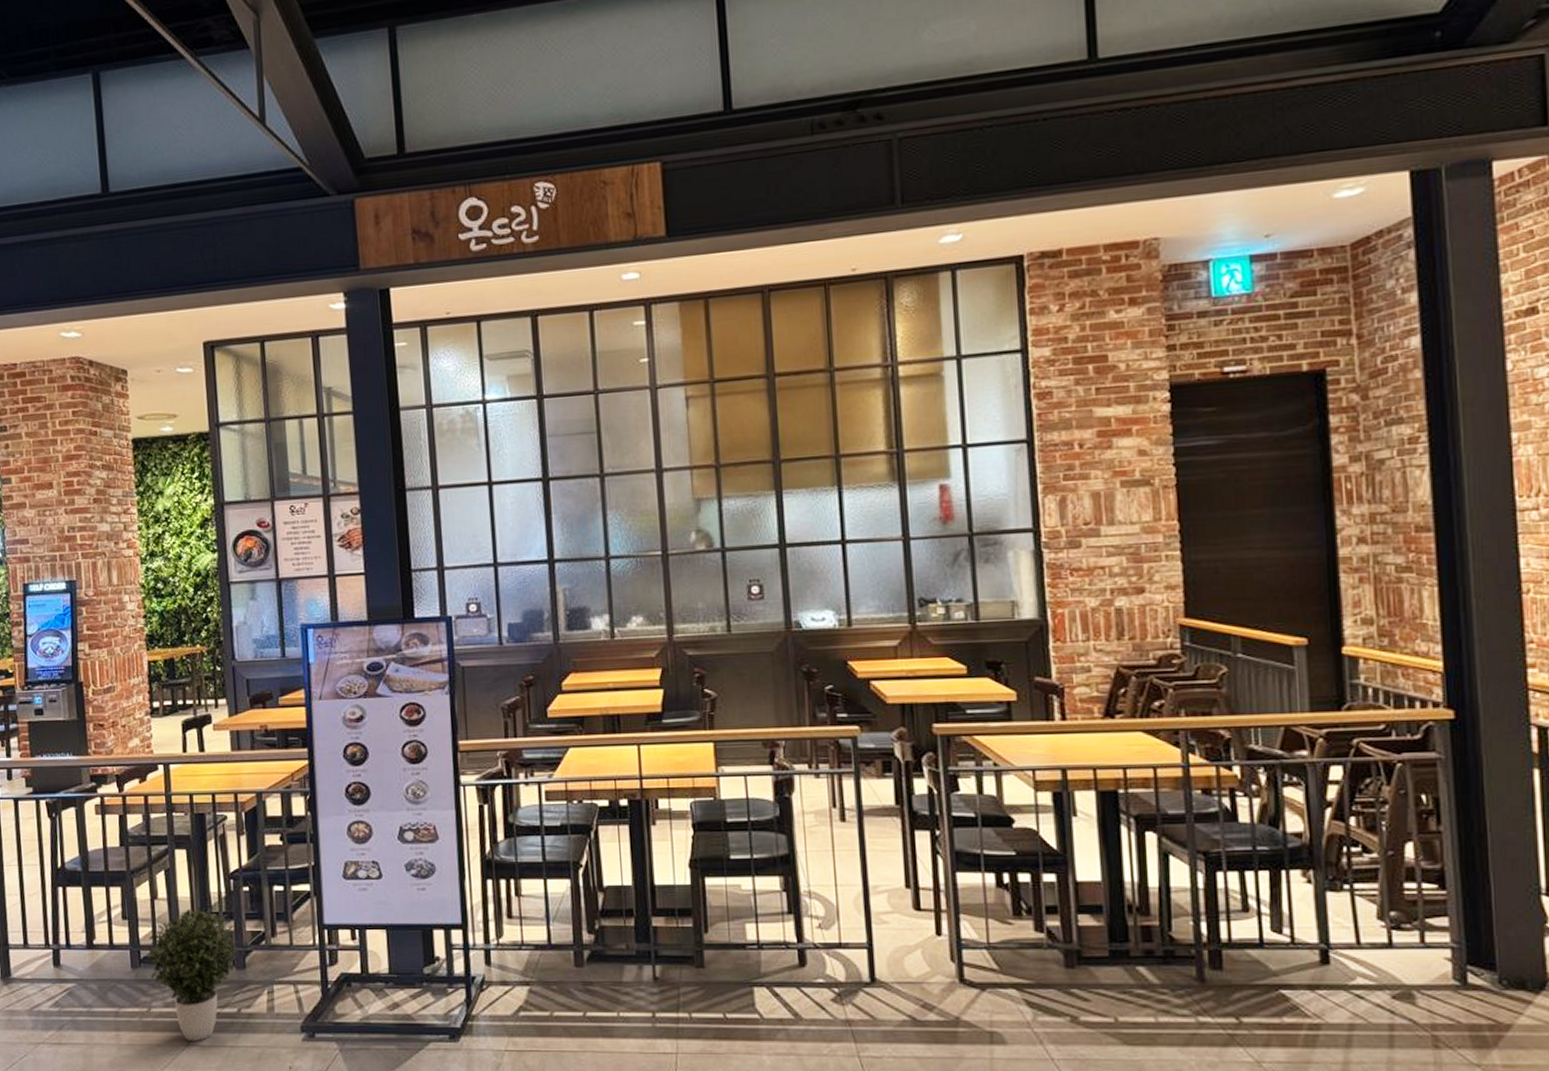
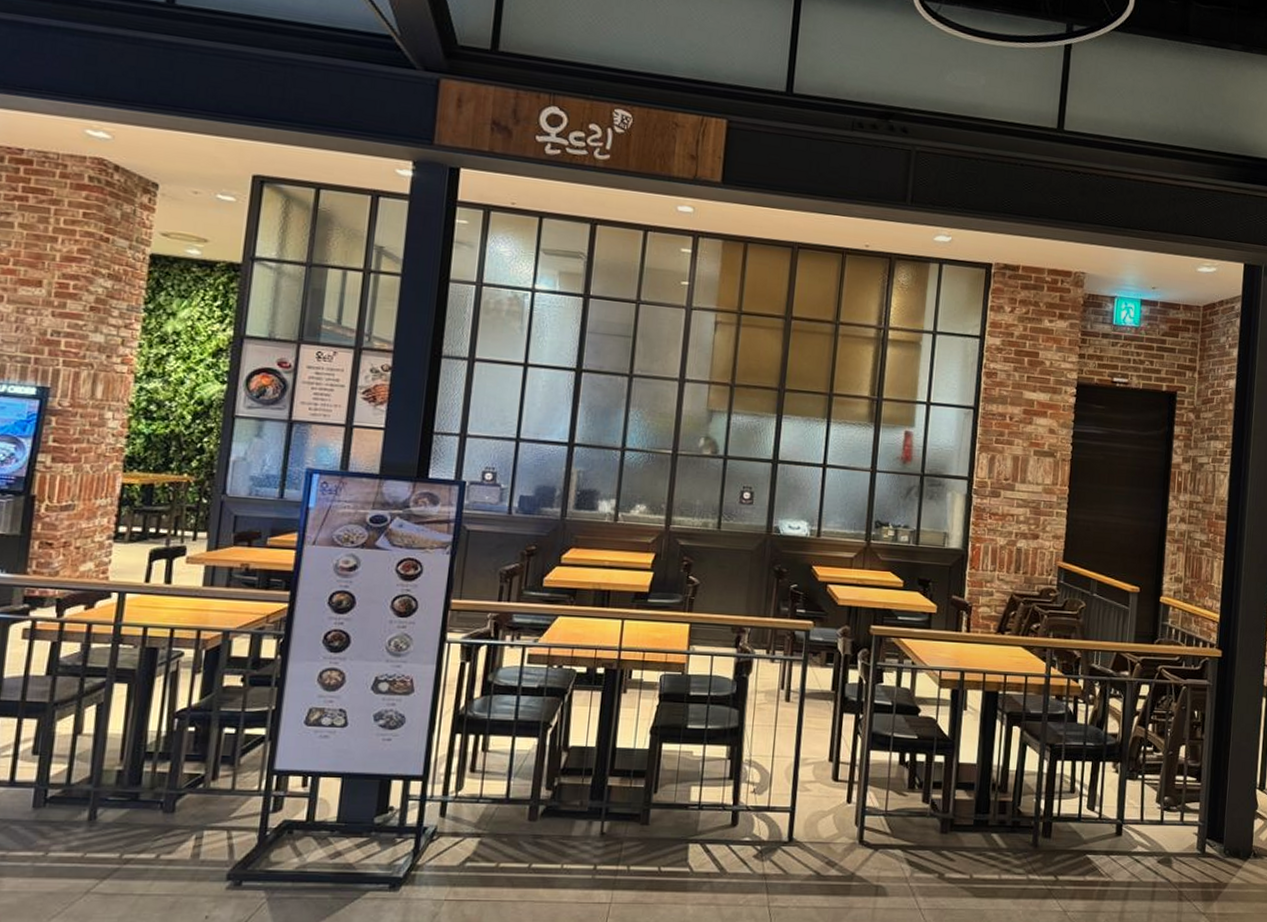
potted plant: present [147,907,239,1041] -> none [53,745,169,889]

